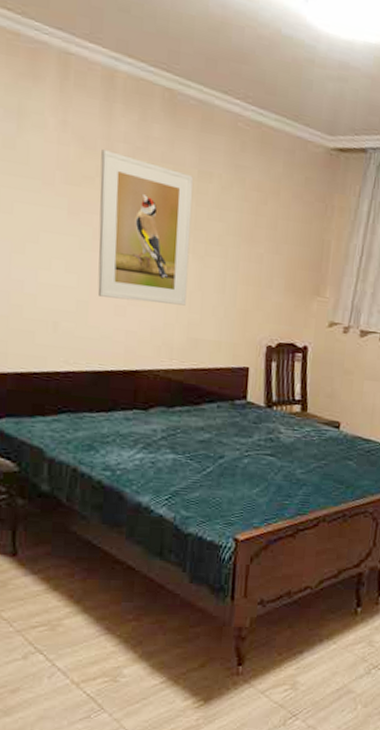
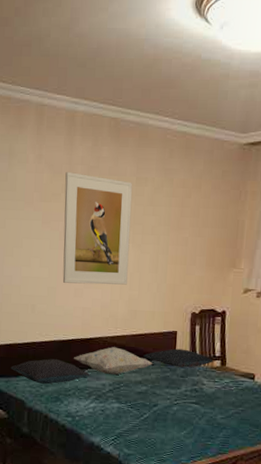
pillow: none [22,394,136,428] -> present [10,359,90,384]
decorative pillow: none [114,382,219,419] -> present [74,347,153,375]
pillow: none [206,388,293,413] -> present [143,348,213,368]

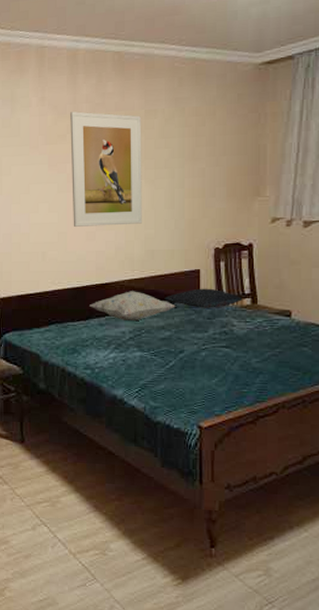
pillow: present [10,359,90,384] -> none [23,308,108,335]

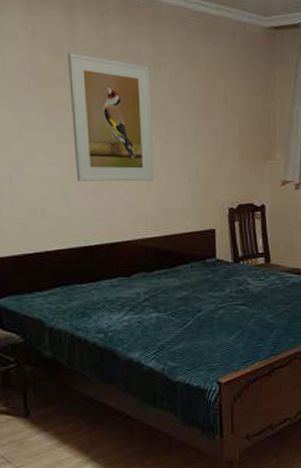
decorative pillow: present [90,291,176,322] -> none [99,250,192,282]
pillow: present [164,288,243,308] -> none [180,248,257,268]

